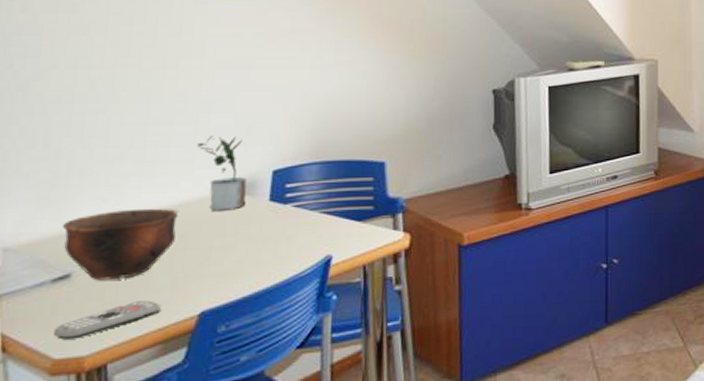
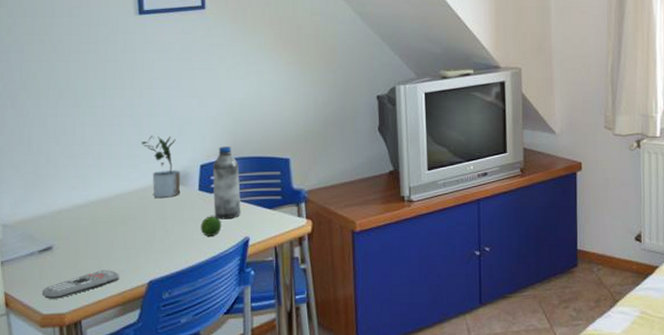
bowl: present [62,208,177,281] -> none [44,195,129,252]
fruit: none [270,231,298,256] -> present [200,216,222,236]
water bottle: none [288,148,323,235] -> present [212,146,241,219]

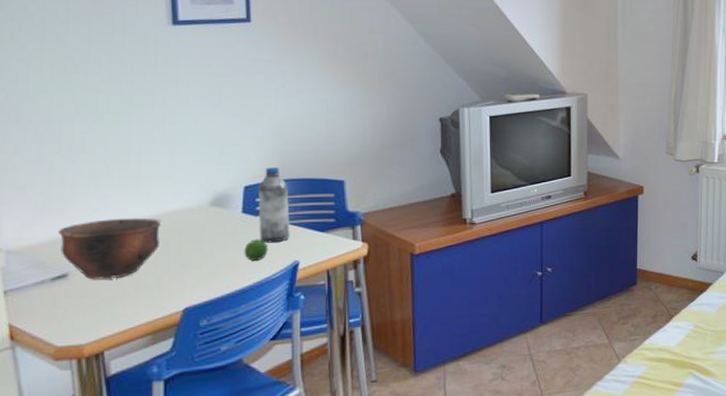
remote control: present [41,270,119,299] -> none [55,298,149,330]
bowl: none [44,195,129,252] -> present [57,218,160,280]
potted plant: present [142,135,181,199] -> none [176,155,221,222]

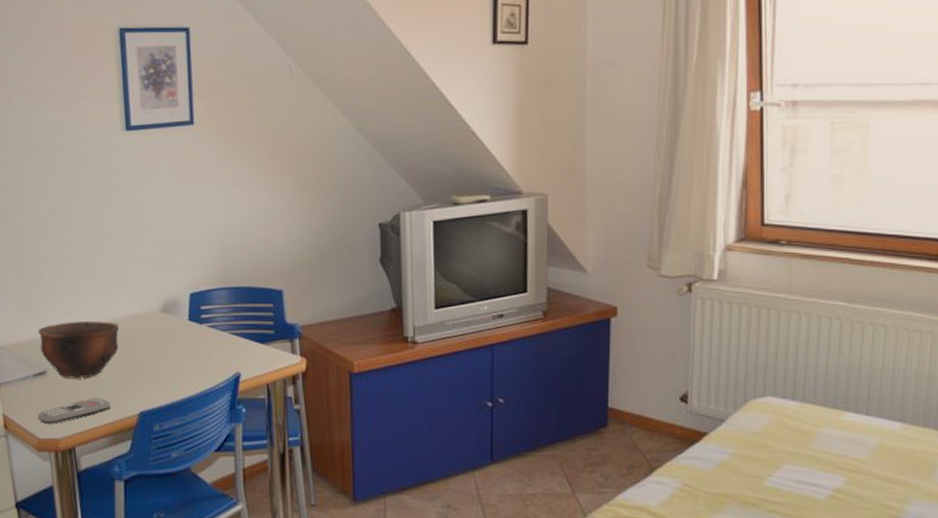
remote control: none [55,298,149,330] -> present [37,398,111,424]
fruit: present [244,240,269,261] -> none [191,348,212,370]
water bottle: present [258,167,290,243] -> none [202,275,232,353]

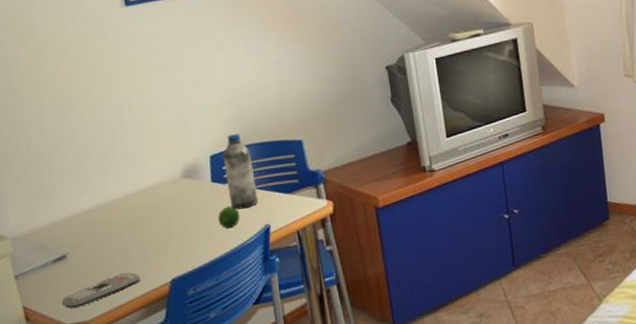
bowl: present [37,320,119,379] -> none [52,195,141,259]
fruit: none [191,348,212,370] -> present [218,207,240,228]
water bottle: none [202,275,232,353] -> present [222,134,258,210]

